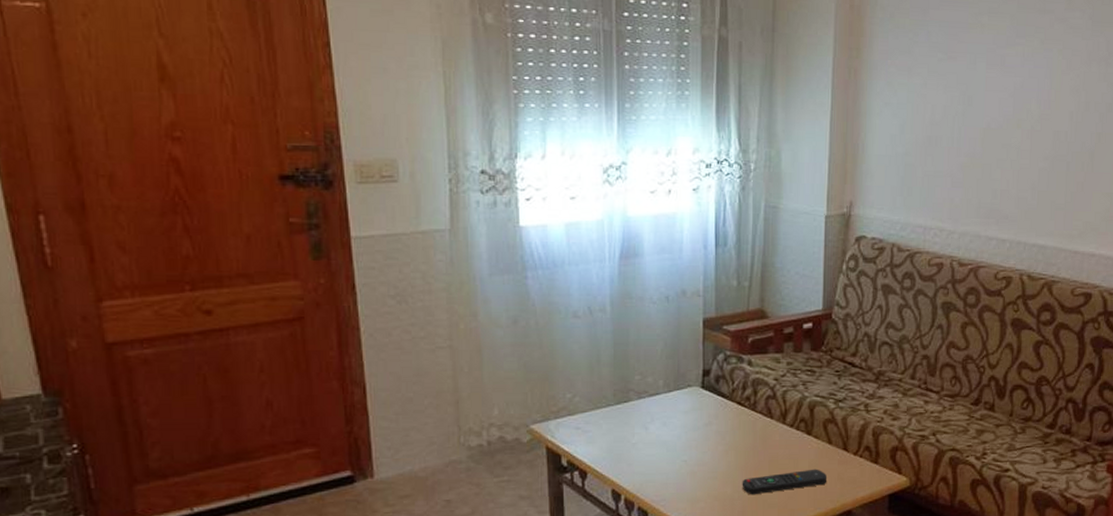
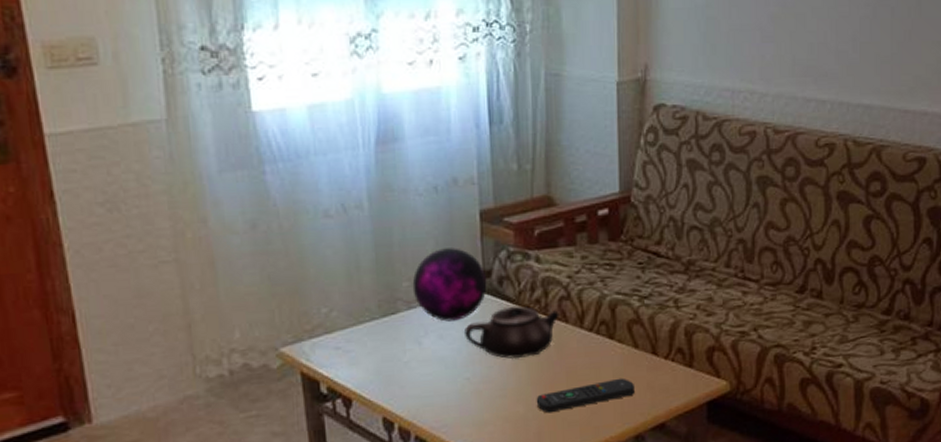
decorative orb: none [643,349,706,411] -> present [412,247,487,322]
teapot: none [685,401,766,447] -> present [465,306,559,359]

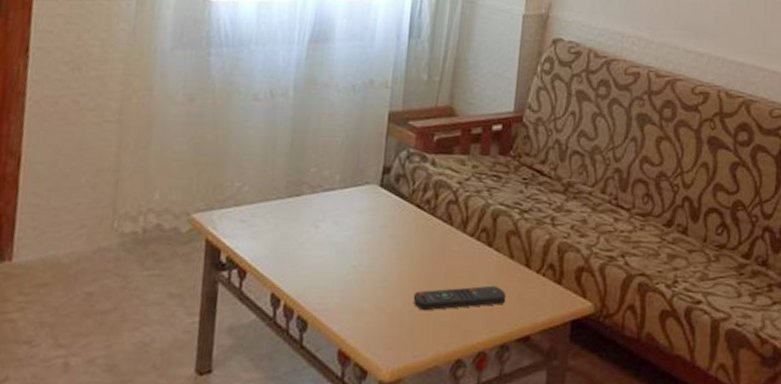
decorative orb: present [412,247,487,322] -> none [318,141,386,210]
teapot: present [465,306,559,359] -> none [358,203,446,254]

